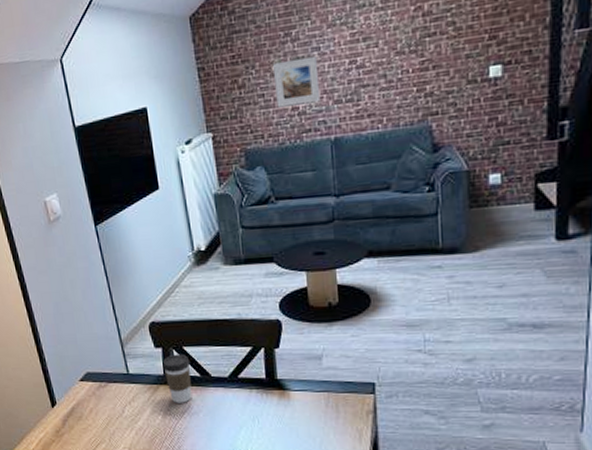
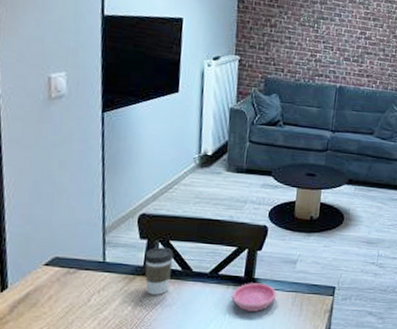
saucer: none [257,384,307,416] -> present [232,283,277,312]
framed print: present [273,55,321,108] -> none [299,16,337,56]

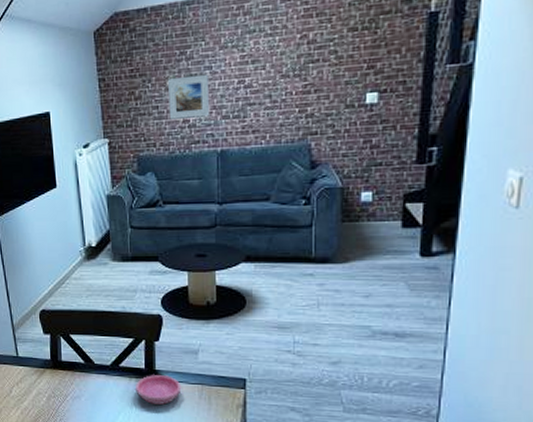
coffee cup: present [144,247,174,295] -> none [50,341,76,387]
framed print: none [299,16,337,56] -> present [168,74,210,119]

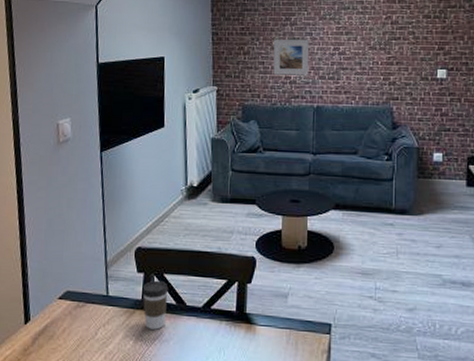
coffee cup: none [50,341,76,387] -> present [142,280,169,330]
saucer: present [136,375,182,405] -> none [225,318,270,350]

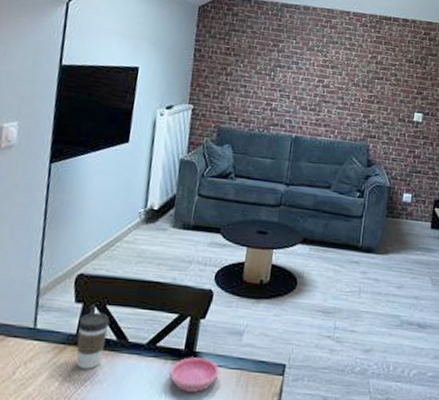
saucer: none [225,318,270,350] -> present [169,357,220,392]
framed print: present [273,39,310,76] -> none [254,64,294,104]

